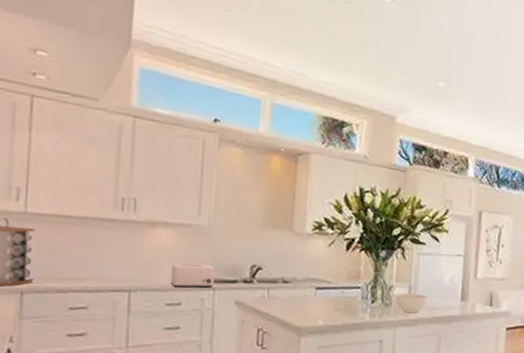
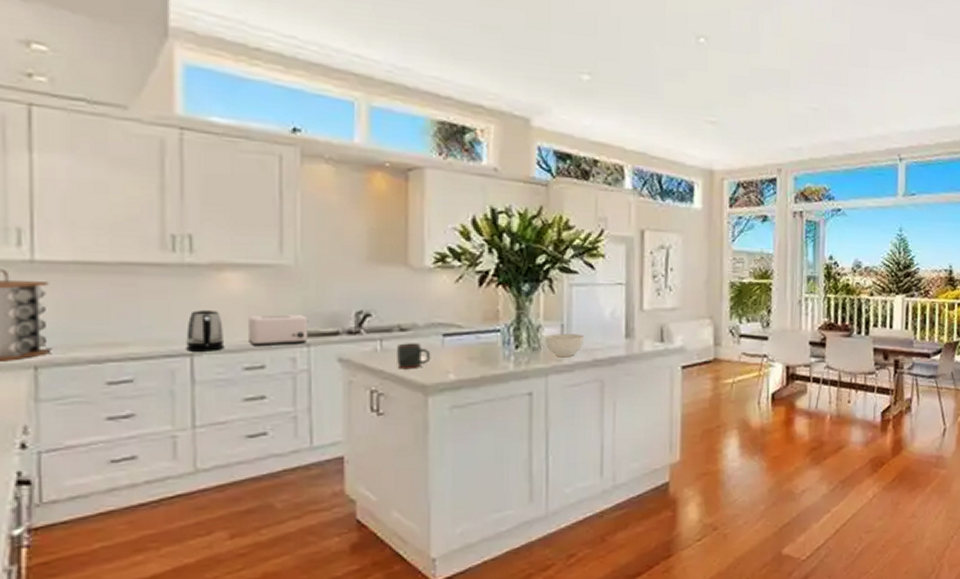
kettle: none [126,256,154,290] -> present [186,309,223,352]
mug: none [279,292,306,313] -> present [396,343,431,368]

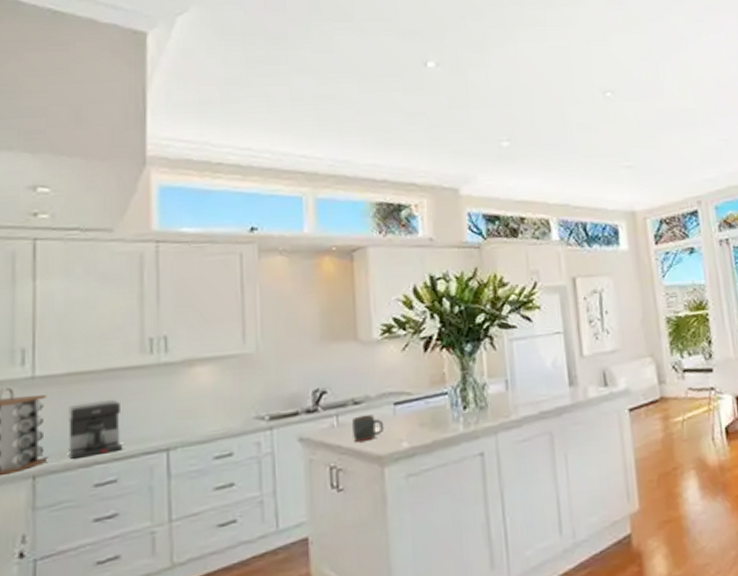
coffee maker: none [76,296,139,355] -> present [68,400,122,460]
kettle: present [186,309,223,352] -> none [163,404,195,447]
toaster: present [249,313,309,347] -> none [217,398,271,436]
bowl: present [546,334,584,358] -> none [492,387,529,414]

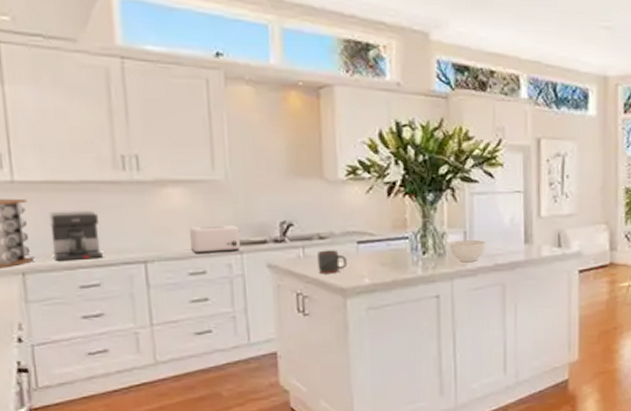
toaster: none [217,398,271,436] -> present [190,224,240,255]
bowl: none [492,387,529,414] -> present [450,240,485,263]

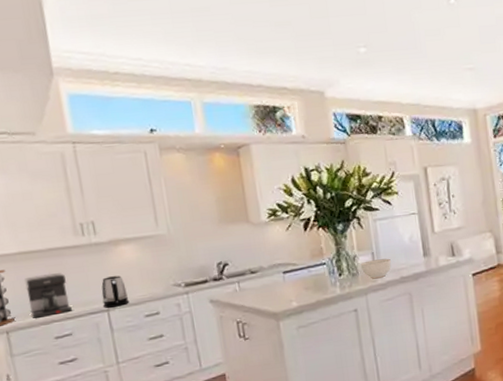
kettle: none [139,221,171,259] -> present [101,275,129,308]
toaster: present [190,224,240,255] -> none [142,270,186,299]
mug: present [316,250,348,273] -> none [250,281,277,302]

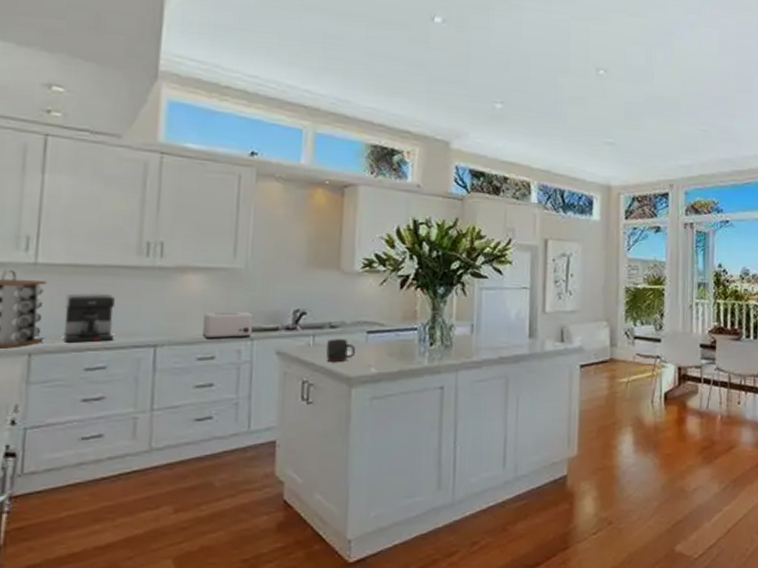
kettle: present [101,275,129,308] -> none [151,306,183,343]
toaster: none [142,270,186,299] -> present [202,311,254,340]
mug: none [250,281,277,302] -> present [325,339,356,362]
bowl: present [361,258,391,279] -> none [457,333,491,355]

